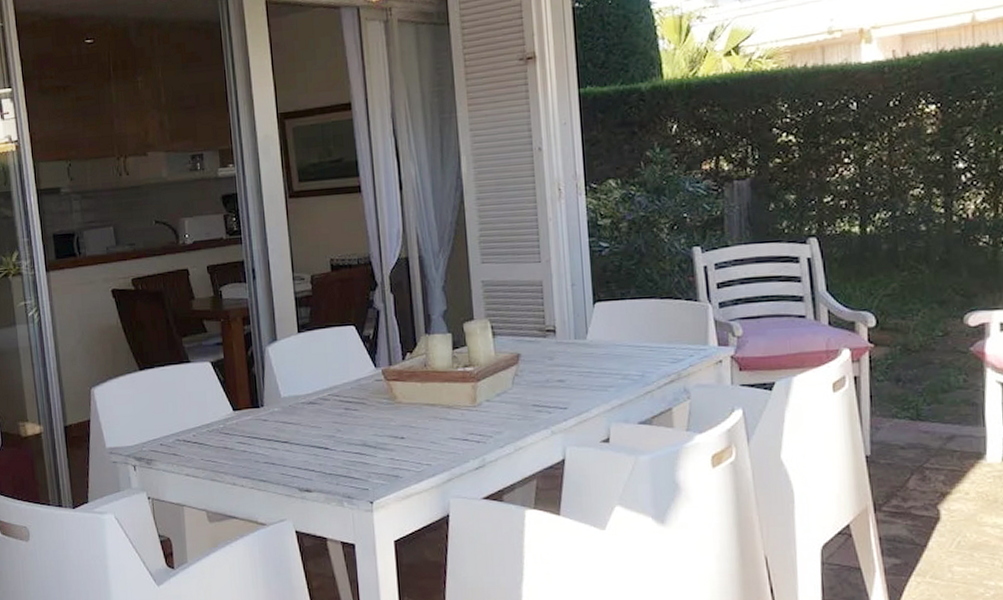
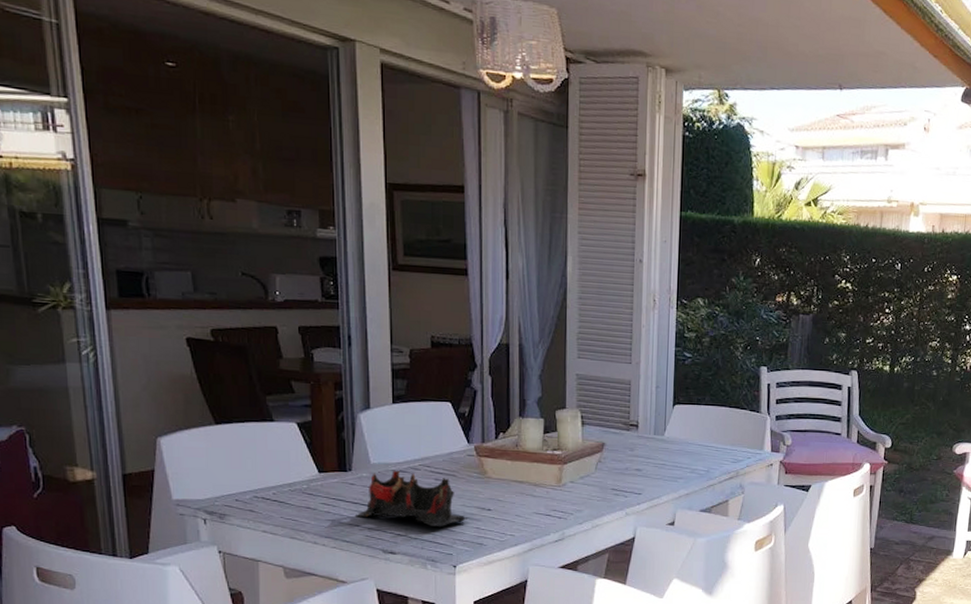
decorative bowl: none [270,402,382,460] -> present [356,470,469,526]

